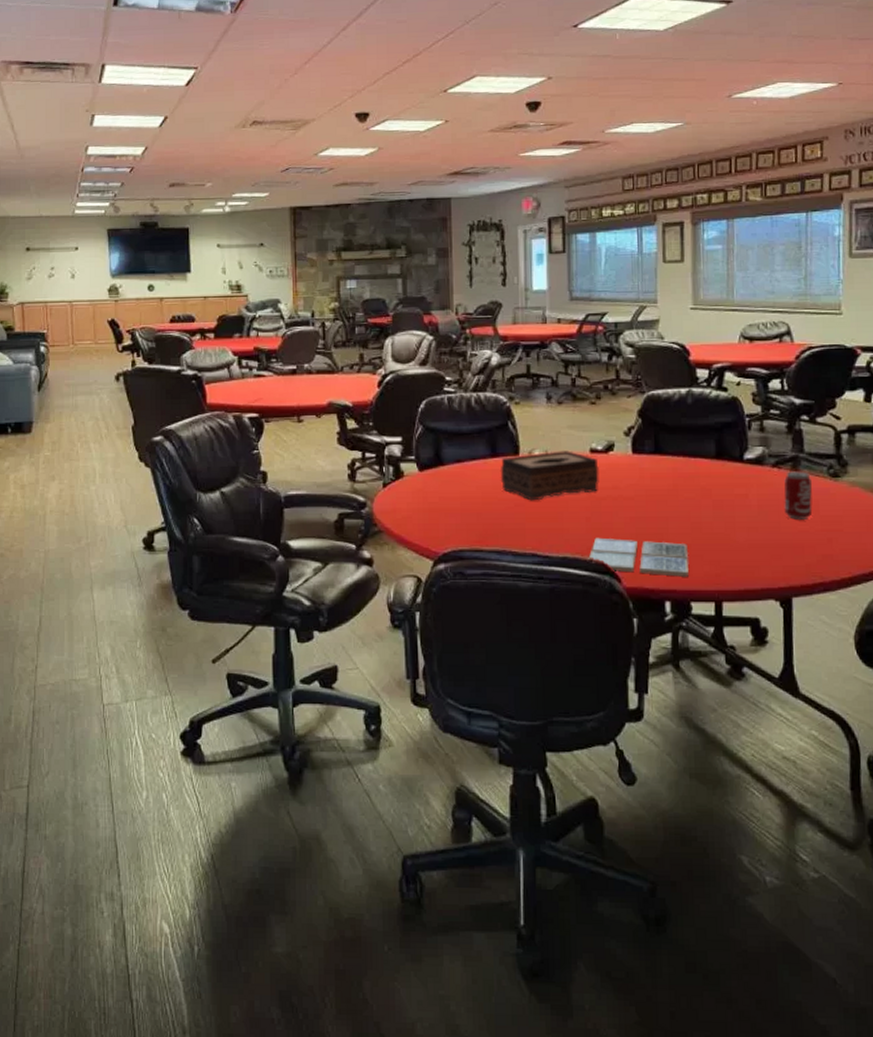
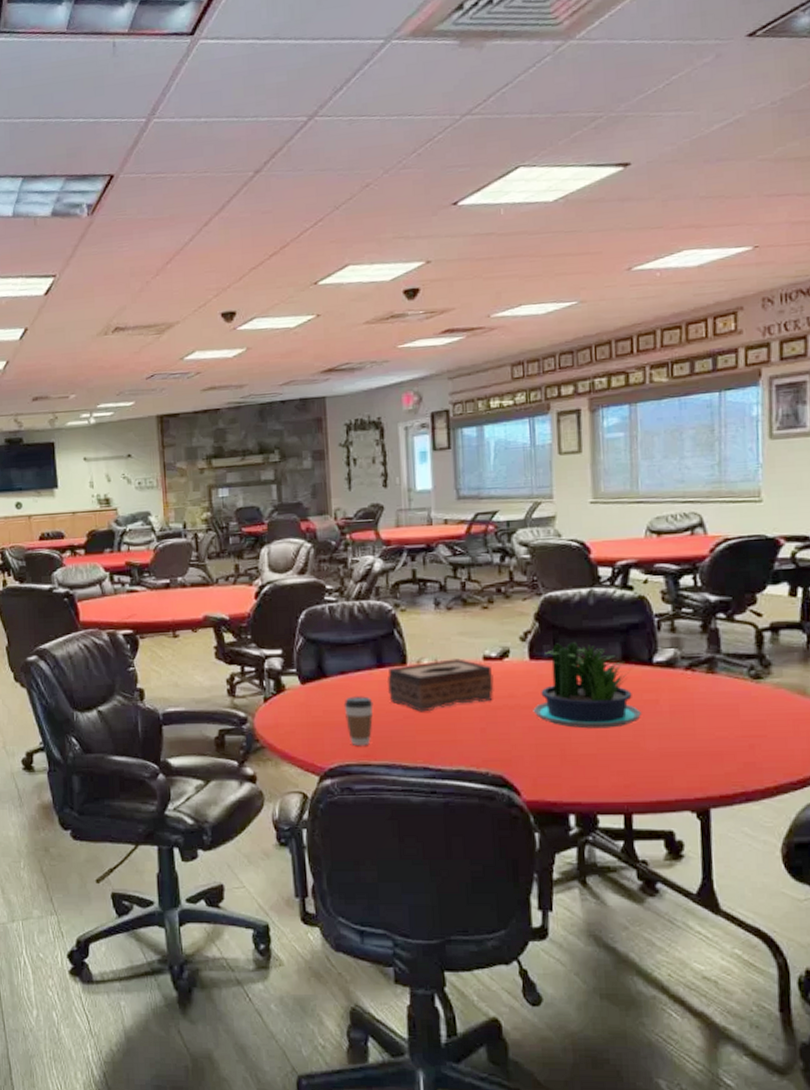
coffee cup: none [458,484,487,533] -> present [343,696,374,746]
drink coaster: present [588,537,689,577] -> none [484,749,594,789]
potted plant: none [634,438,733,520] -> present [533,642,643,729]
beverage can: present [784,471,813,521] -> none [699,673,732,727]

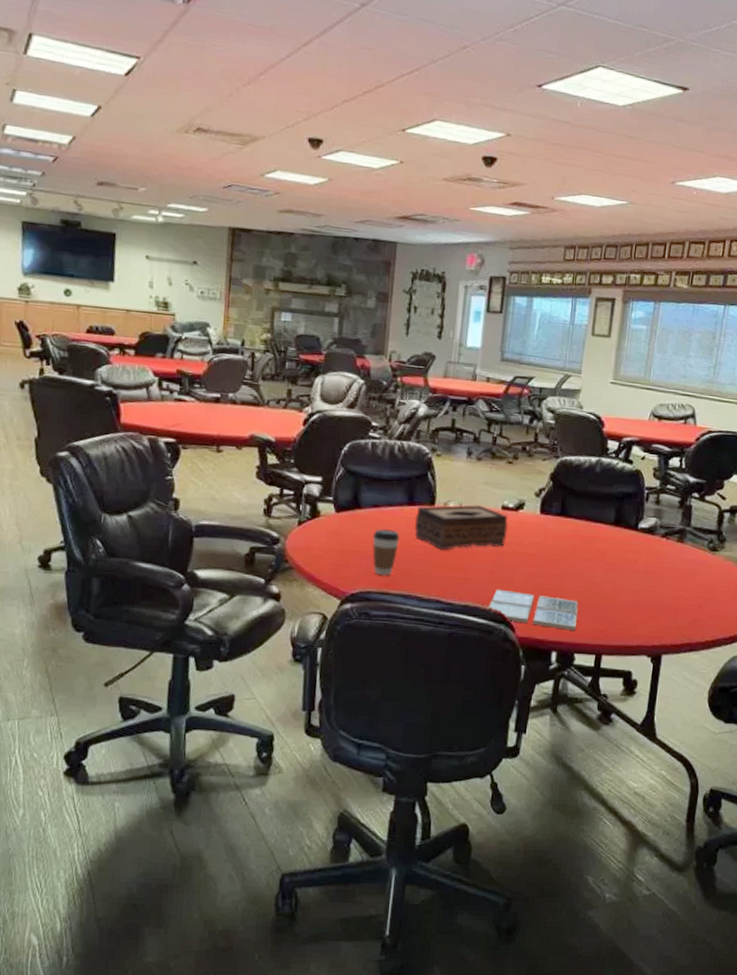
drink coaster: none [484,749,594,789] -> present [487,589,578,631]
potted plant: present [533,642,643,729] -> none [536,502,623,581]

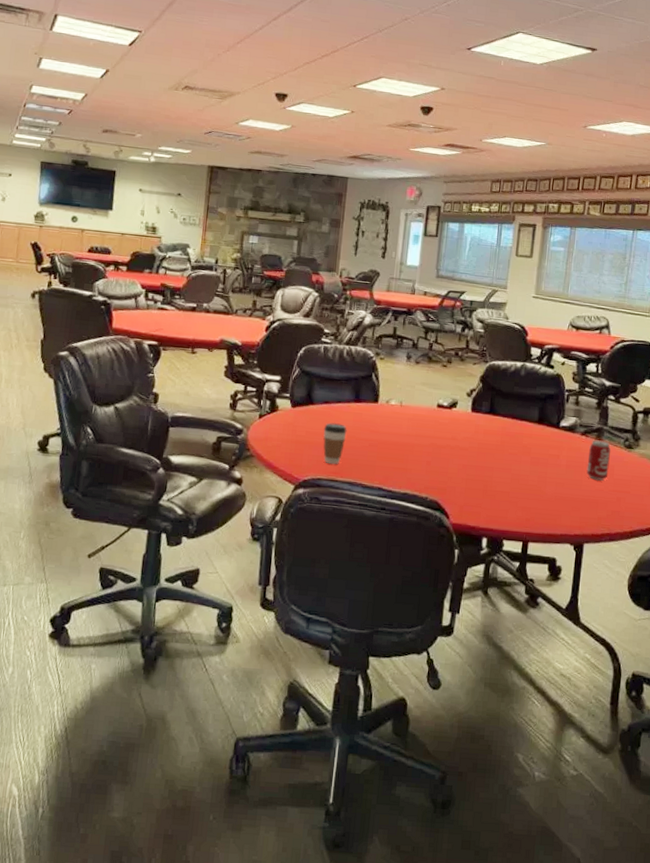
tissue box: present [414,505,508,550] -> none [359,402,443,443]
drink coaster: present [487,589,578,631] -> none [424,479,506,519]
beverage can: none [666,542,694,587] -> present [586,440,611,481]

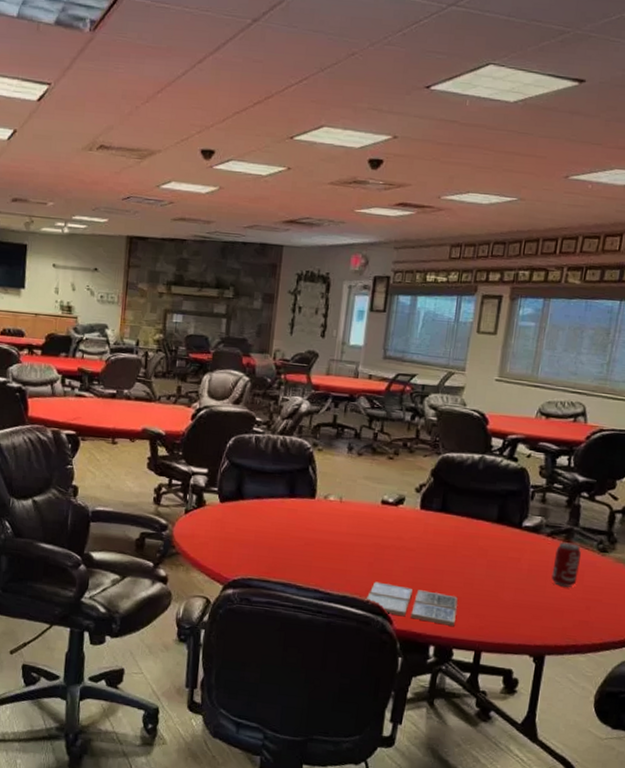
coffee cup: present [323,422,347,465] -> none [254,519,281,564]
drink coaster: none [424,479,506,519] -> present [365,581,458,626]

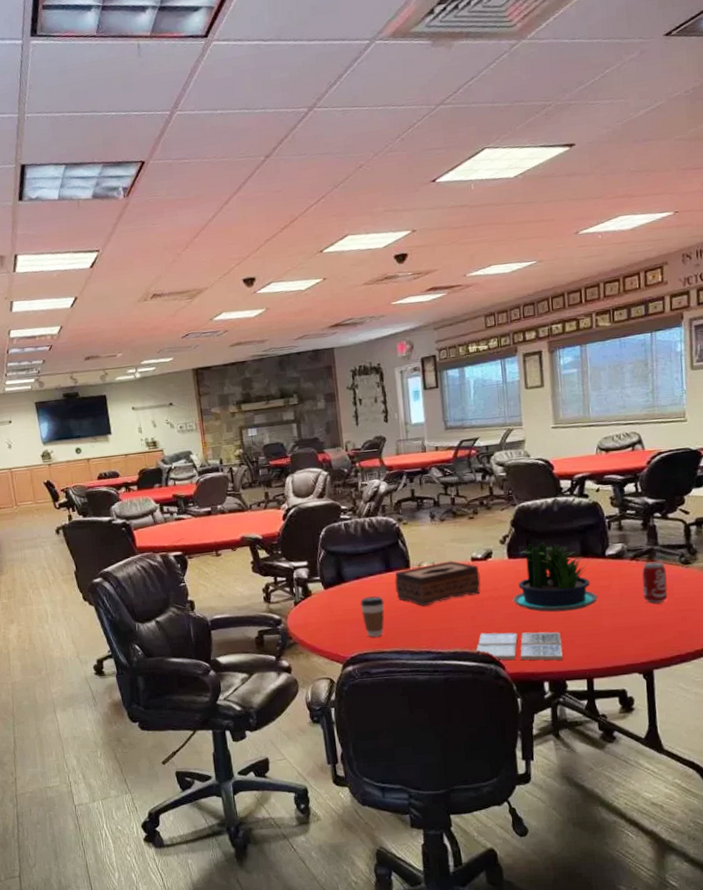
coffee cup: none [254,519,281,564] -> present [360,596,385,638]
tissue box: none [294,498,388,542] -> present [394,560,481,607]
potted plant: none [415,498,506,577] -> present [512,542,599,612]

